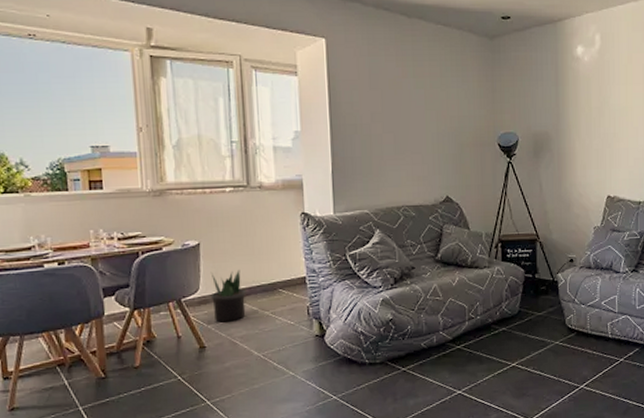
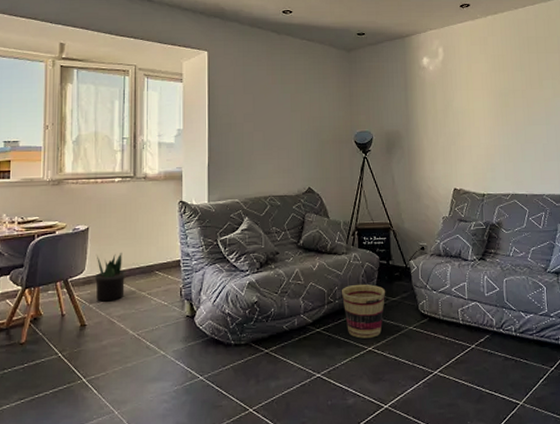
basket: none [484,299,531,355] -> present [342,284,386,339]

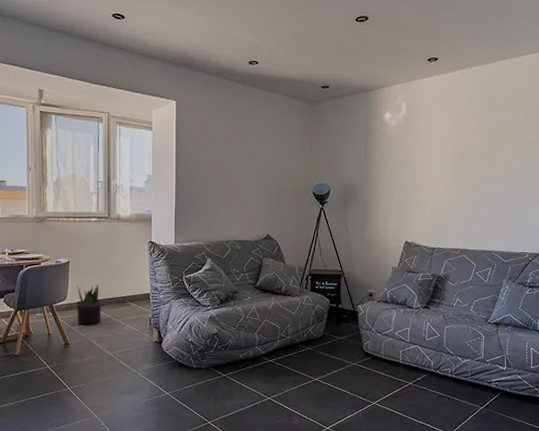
basket: present [342,284,386,339] -> none [293,323,334,370]

